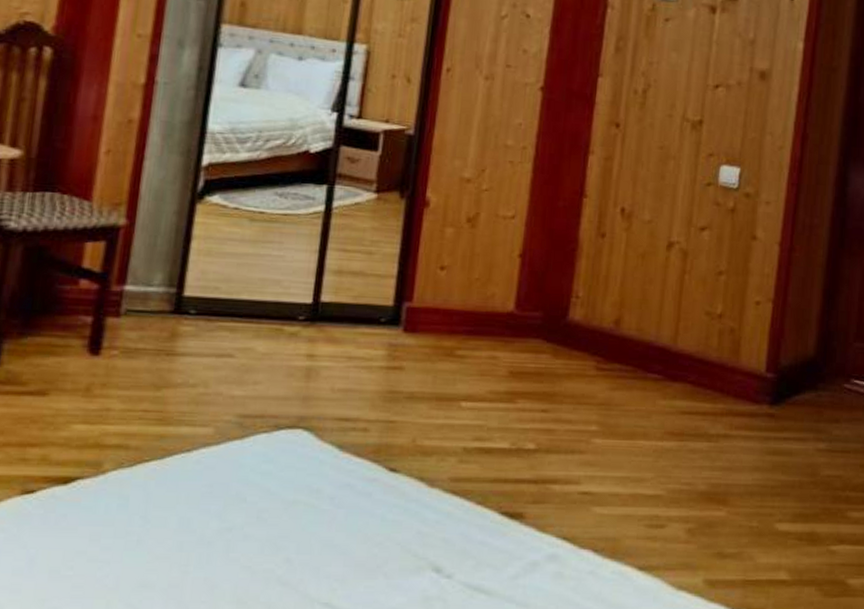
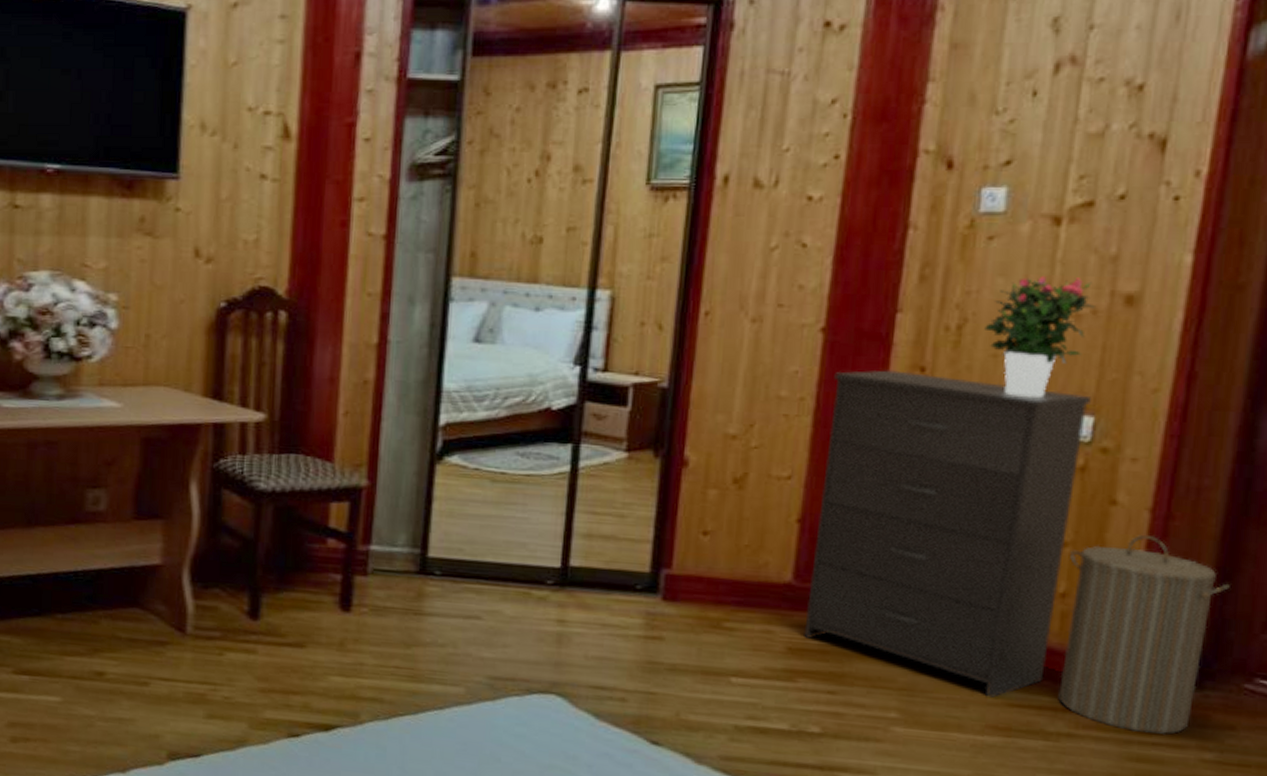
dresser: none [523,124,738,407] -> present [804,370,1091,698]
potted flower: none [663,53,740,151] -> present [984,276,1095,397]
laundry hamper: none [717,263,833,431] -> present [1058,534,1230,736]

